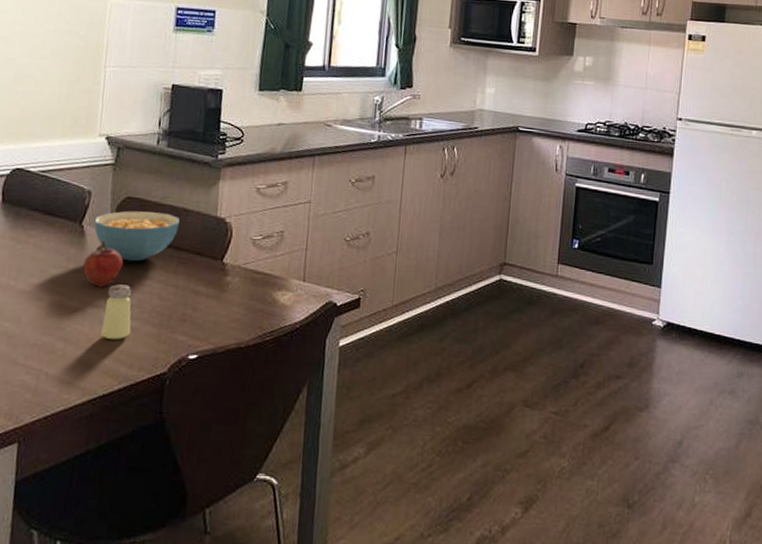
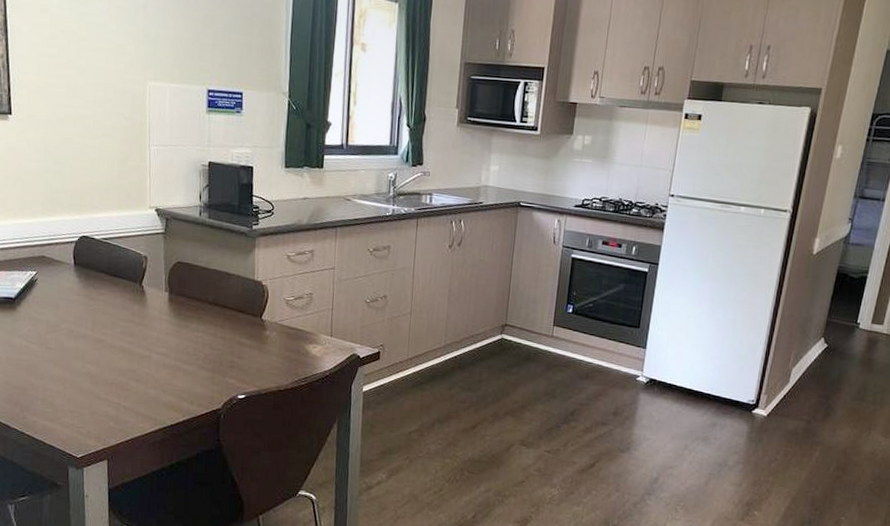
fruit: present [83,239,124,288] -> none [146,297,179,338]
cereal bowl: present [94,210,180,262] -> none [152,273,223,317]
saltshaker: present [101,284,131,341] -> none [165,335,190,382]

